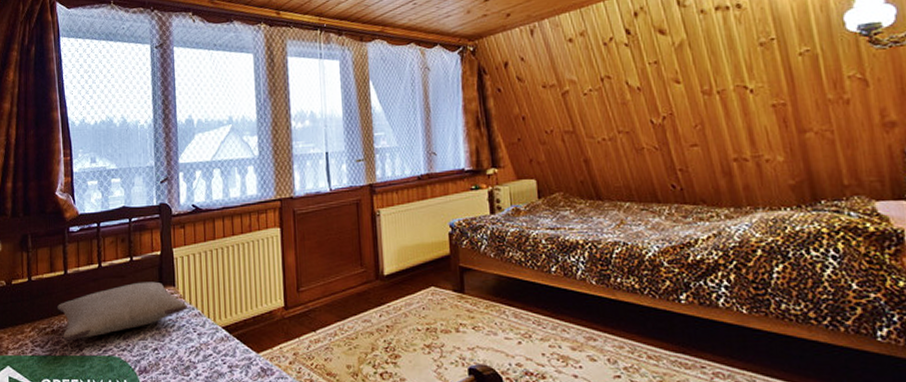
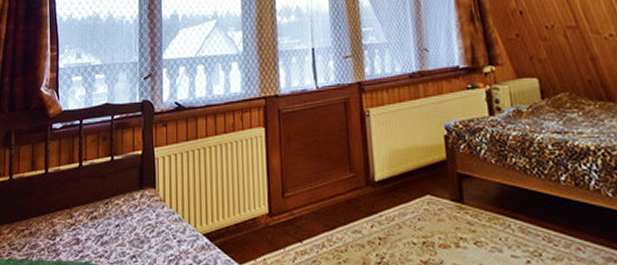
pillow: present [57,281,187,340] -> none [36,183,167,244]

